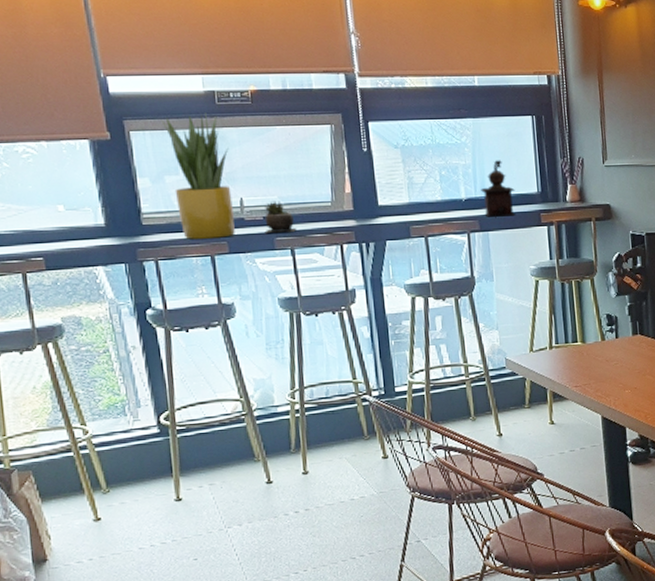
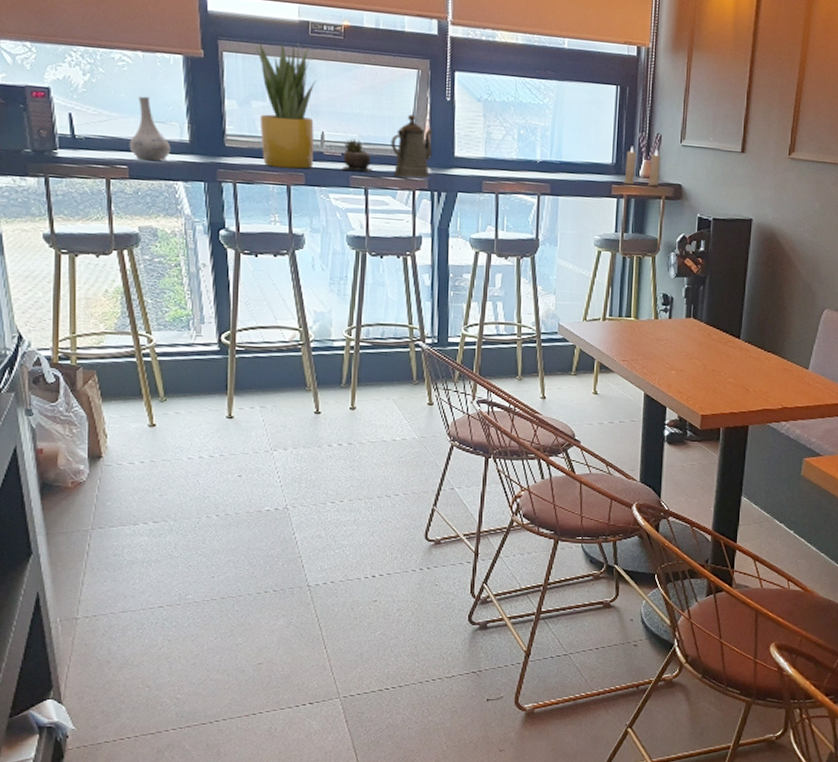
vase: none [42,185,87,249] -> present [129,96,171,161]
coffee pot: none [312,168,356,233] -> present [391,113,434,179]
coffee grinder: present [481,160,515,217] -> none [556,126,590,184]
candle: none [551,172,588,212] -> present [622,146,661,189]

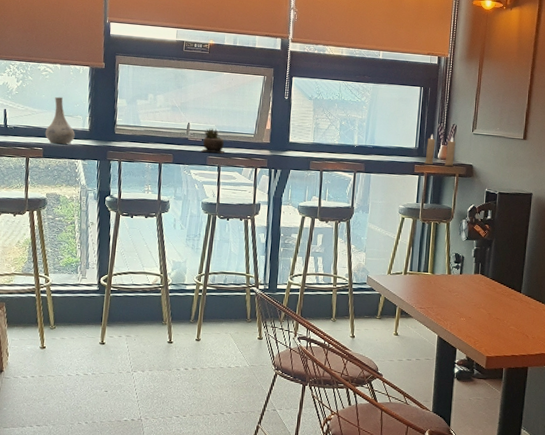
planter: present [254,42,317,169] -> none [142,56,187,151]
coffee pot: present [391,113,434,179] -> none [240,109,274,159]

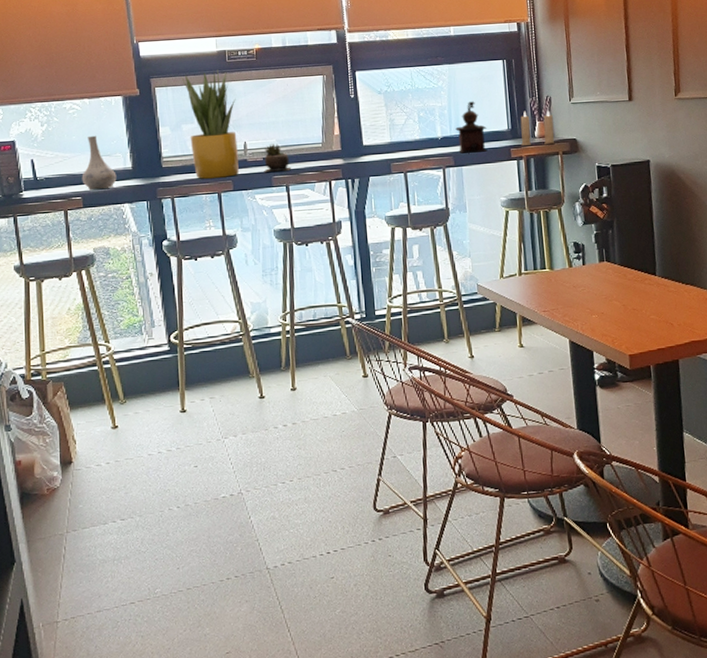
planter: none [142,56,187,151] -> present [180,69,239,179]
coffee grinder: none [370,118,398,164] -> present [455,101,487,153]

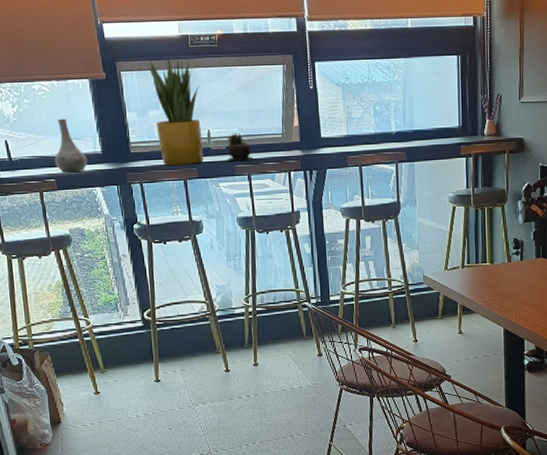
coffee grinder: present [455,101,487,153] -> none [409,97,439,149]
candle: present [520,110,555,146] -> none [470,108,503,145]

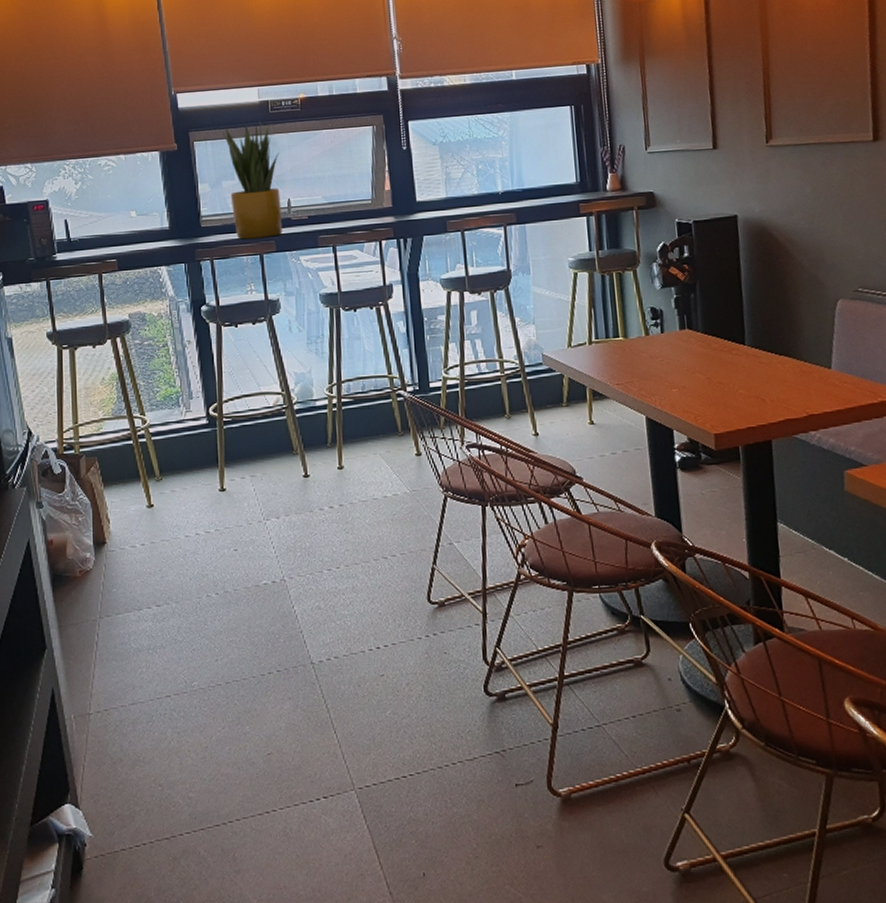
vase: present [54,118,88,172] -> none [117,193,153,251]
succulent plant: present [227,132,252,161] -> none [309,200,338,231]

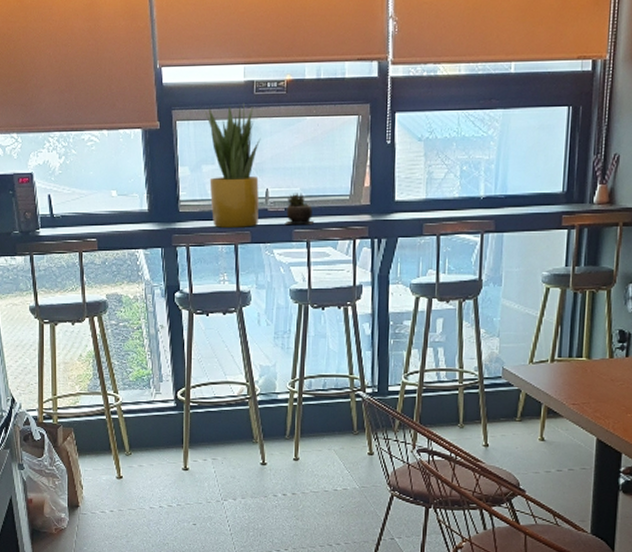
succulent plant: none [309,200,338,231] -> present [284,192,314,224]

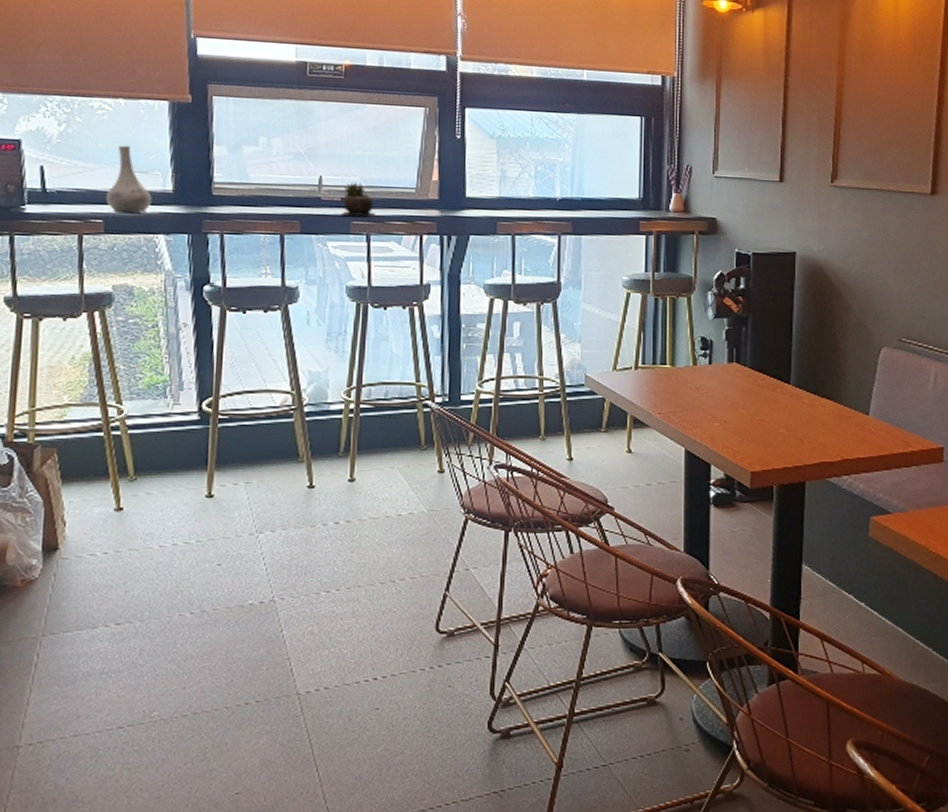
vase: none [97,172,132,231] -> present [105,145,152,213]
planter: present [204,103,261,228] -> none [247,84,314,216]

